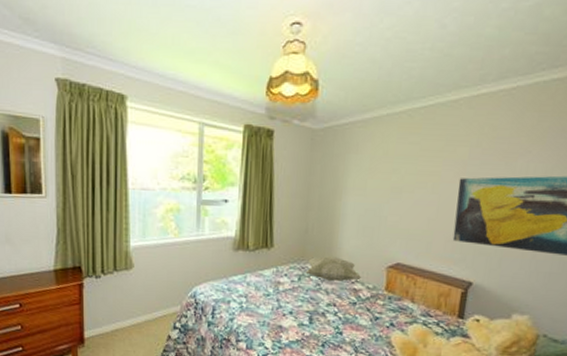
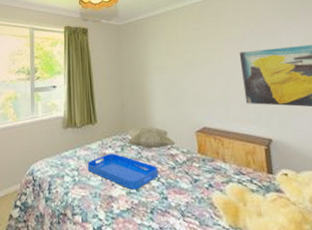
serving tray: none [257,281,337,322] -> present [87,153,158,190]

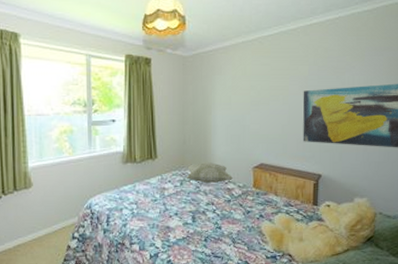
serving tray: present [87,153,158,190] -> none [146,187,214,221]

